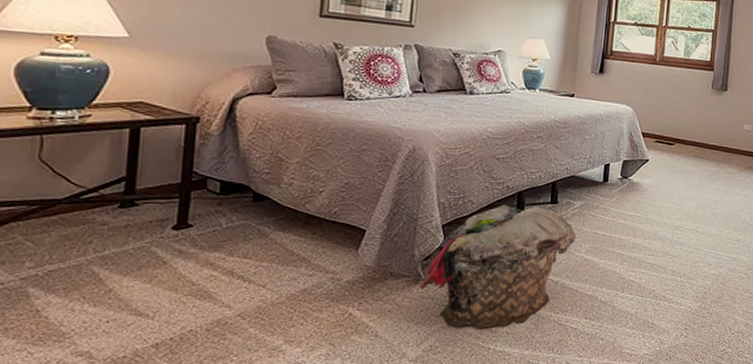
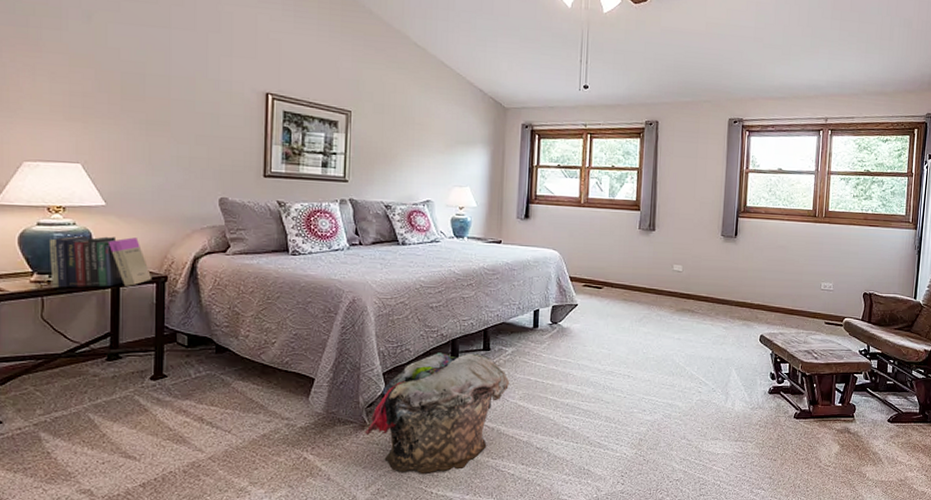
books: none [54,69,182,128] -> present [48,235,153,288]

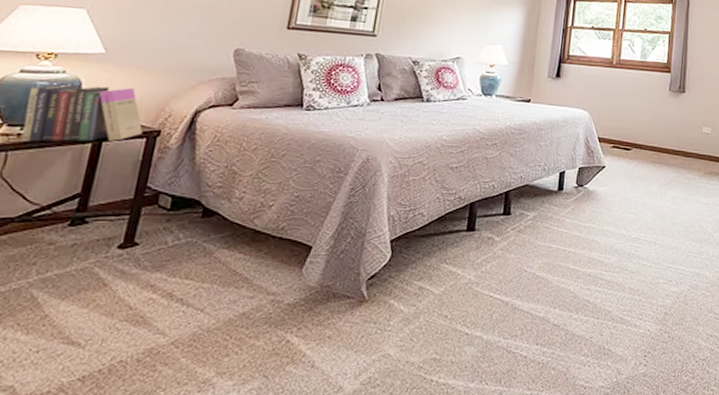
laundry basket: present [364,352,510,474] -> none [361,217,530,357]

